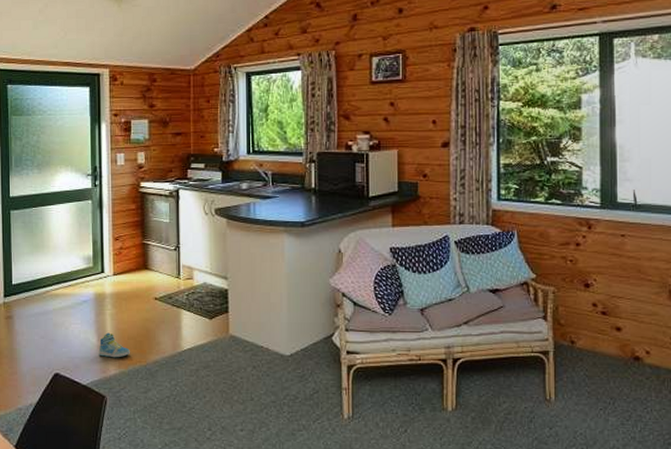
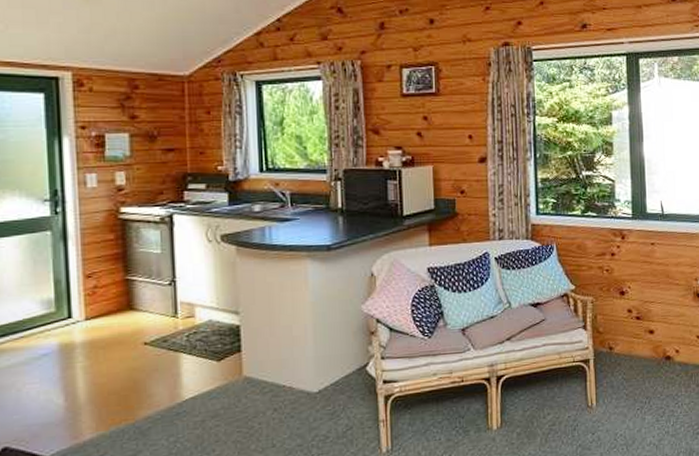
sneaker: present [98,332,130,358] -> none [66,389,112,420]

